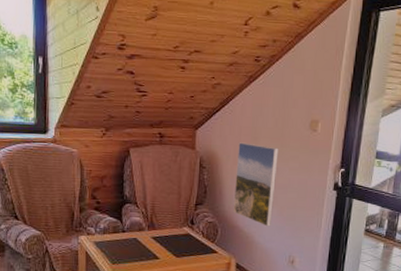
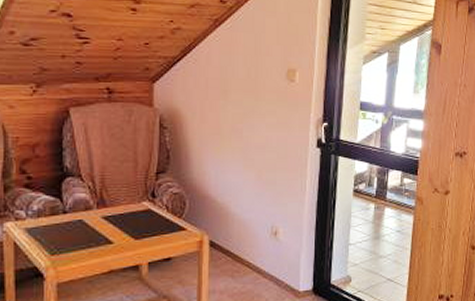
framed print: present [233,142,279,227] -> none [203,96,253,194]

